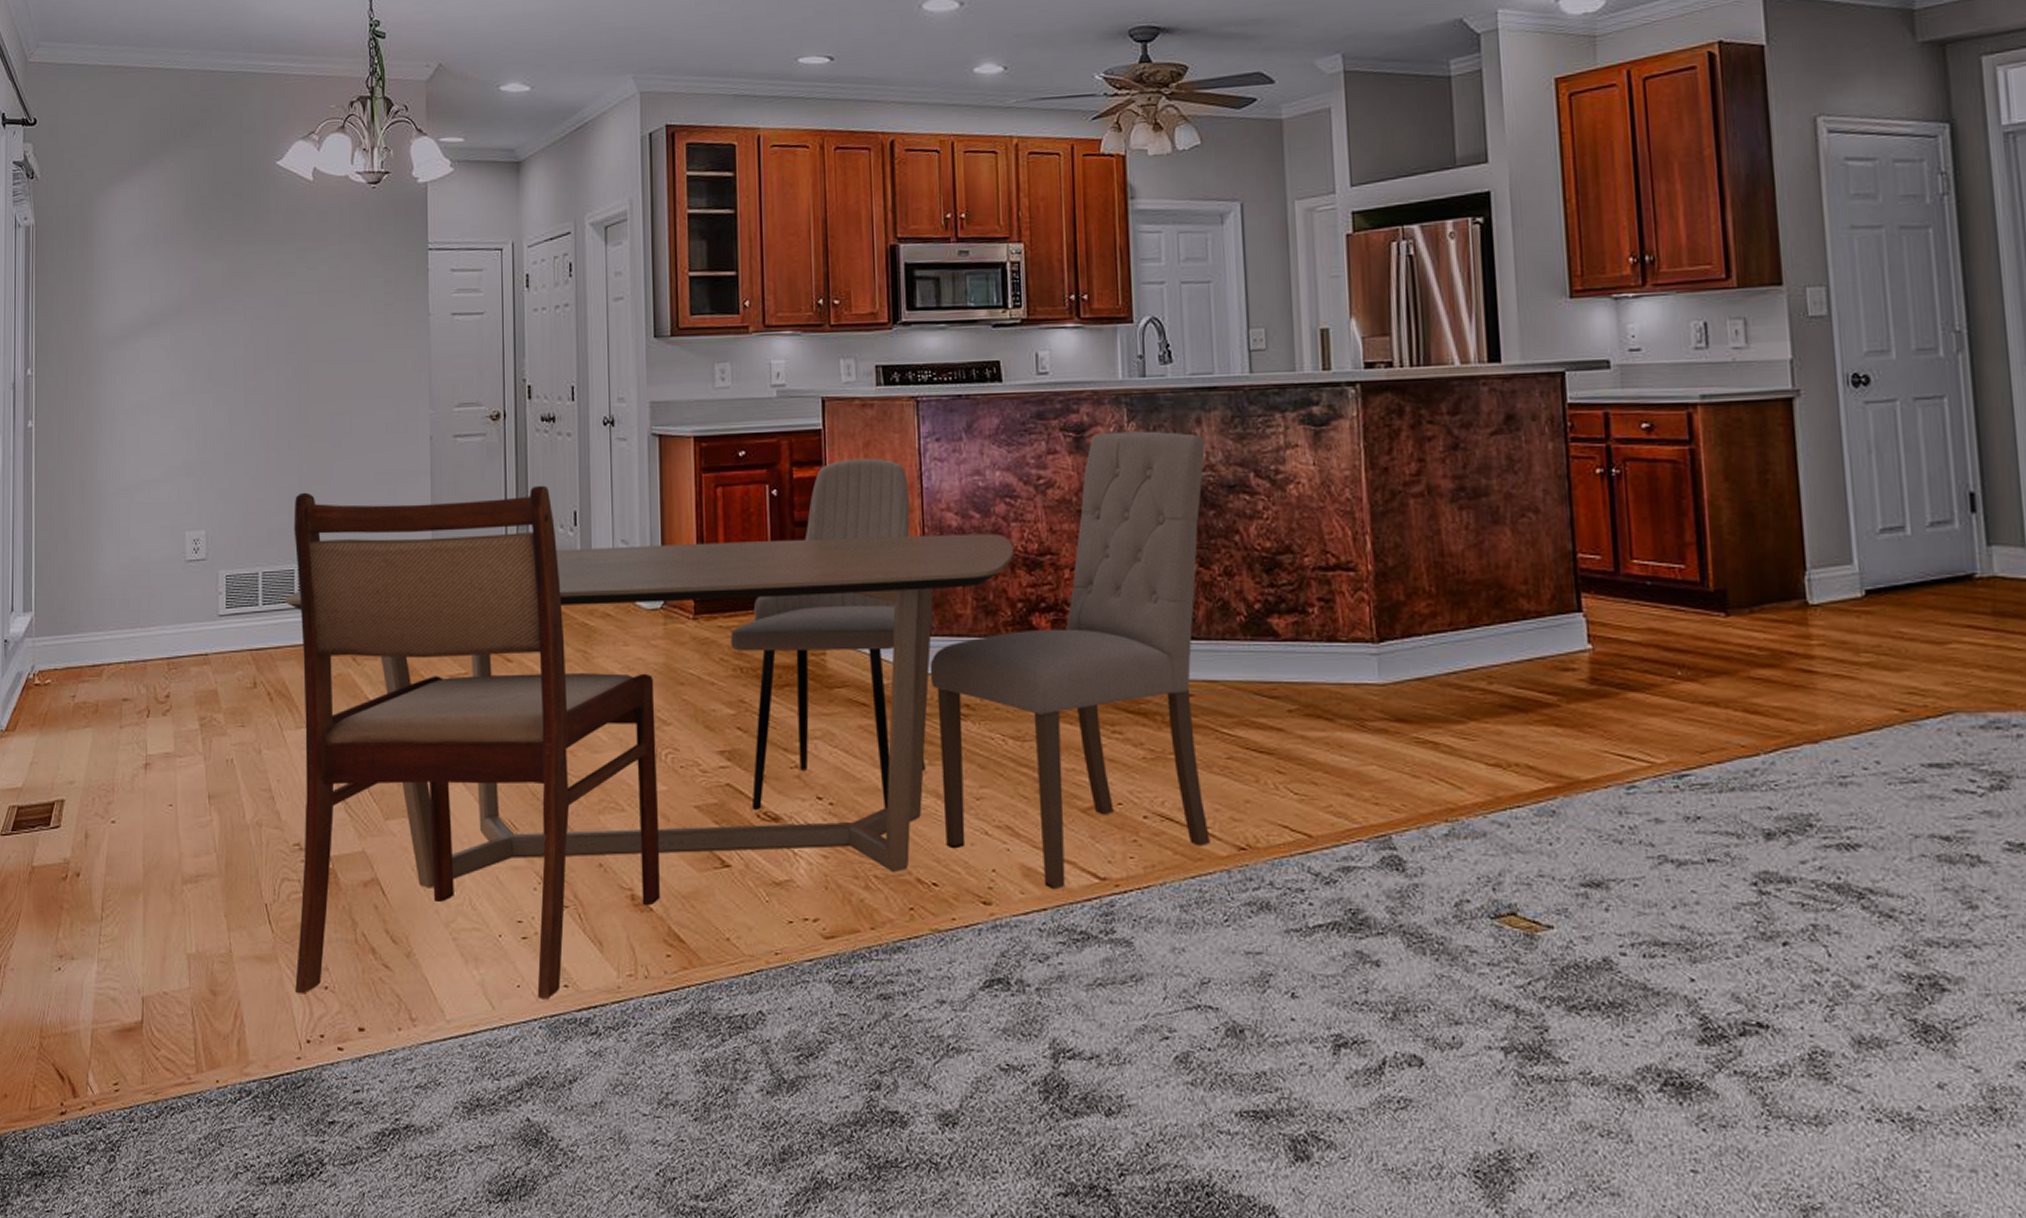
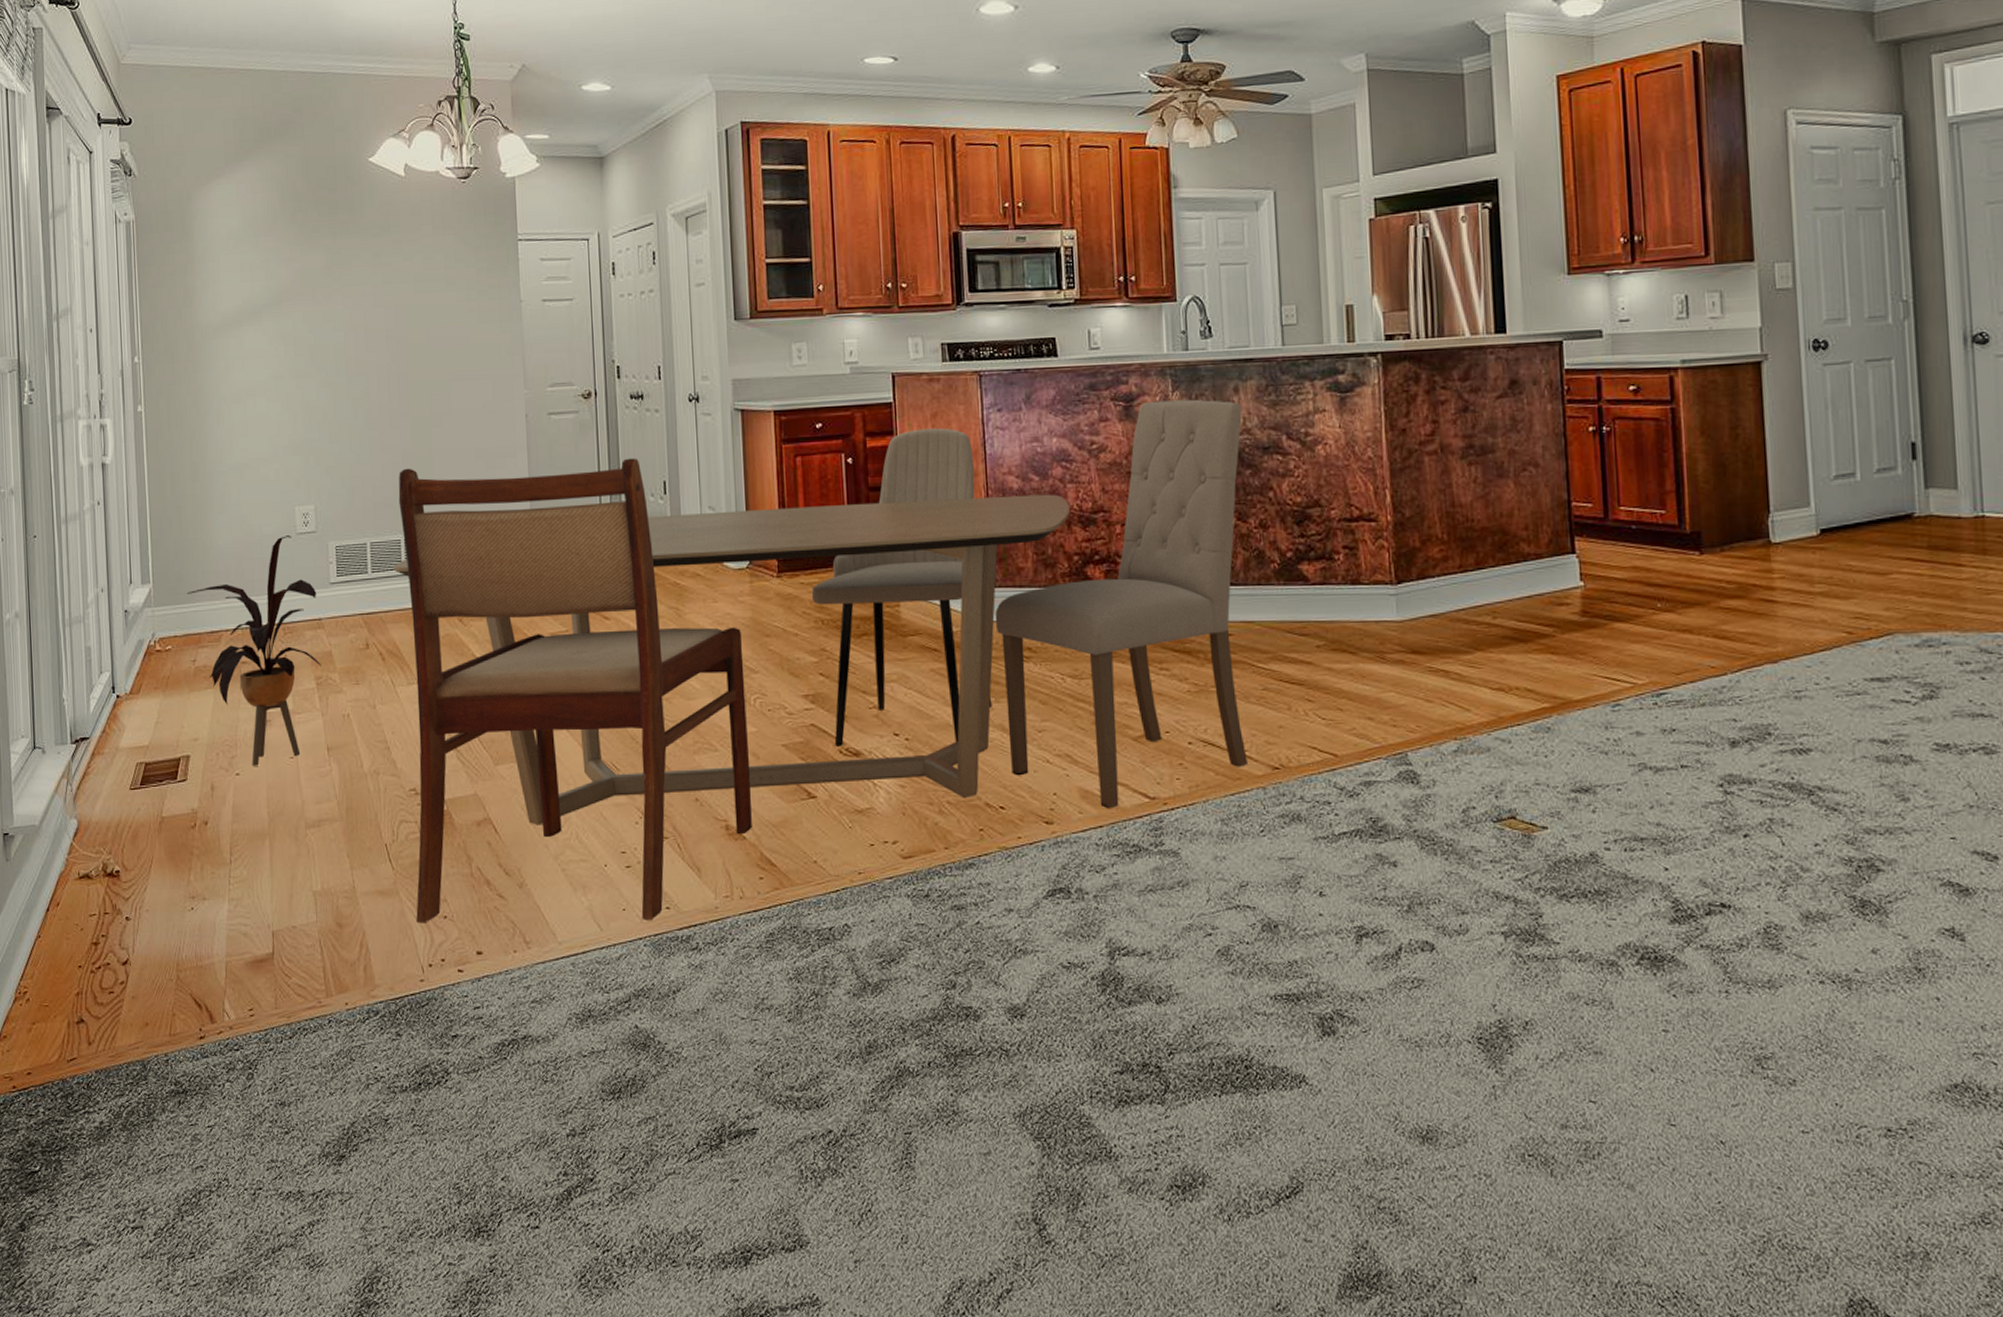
house plant: none [69,563,206,813] -> present [187,535,322,766]

